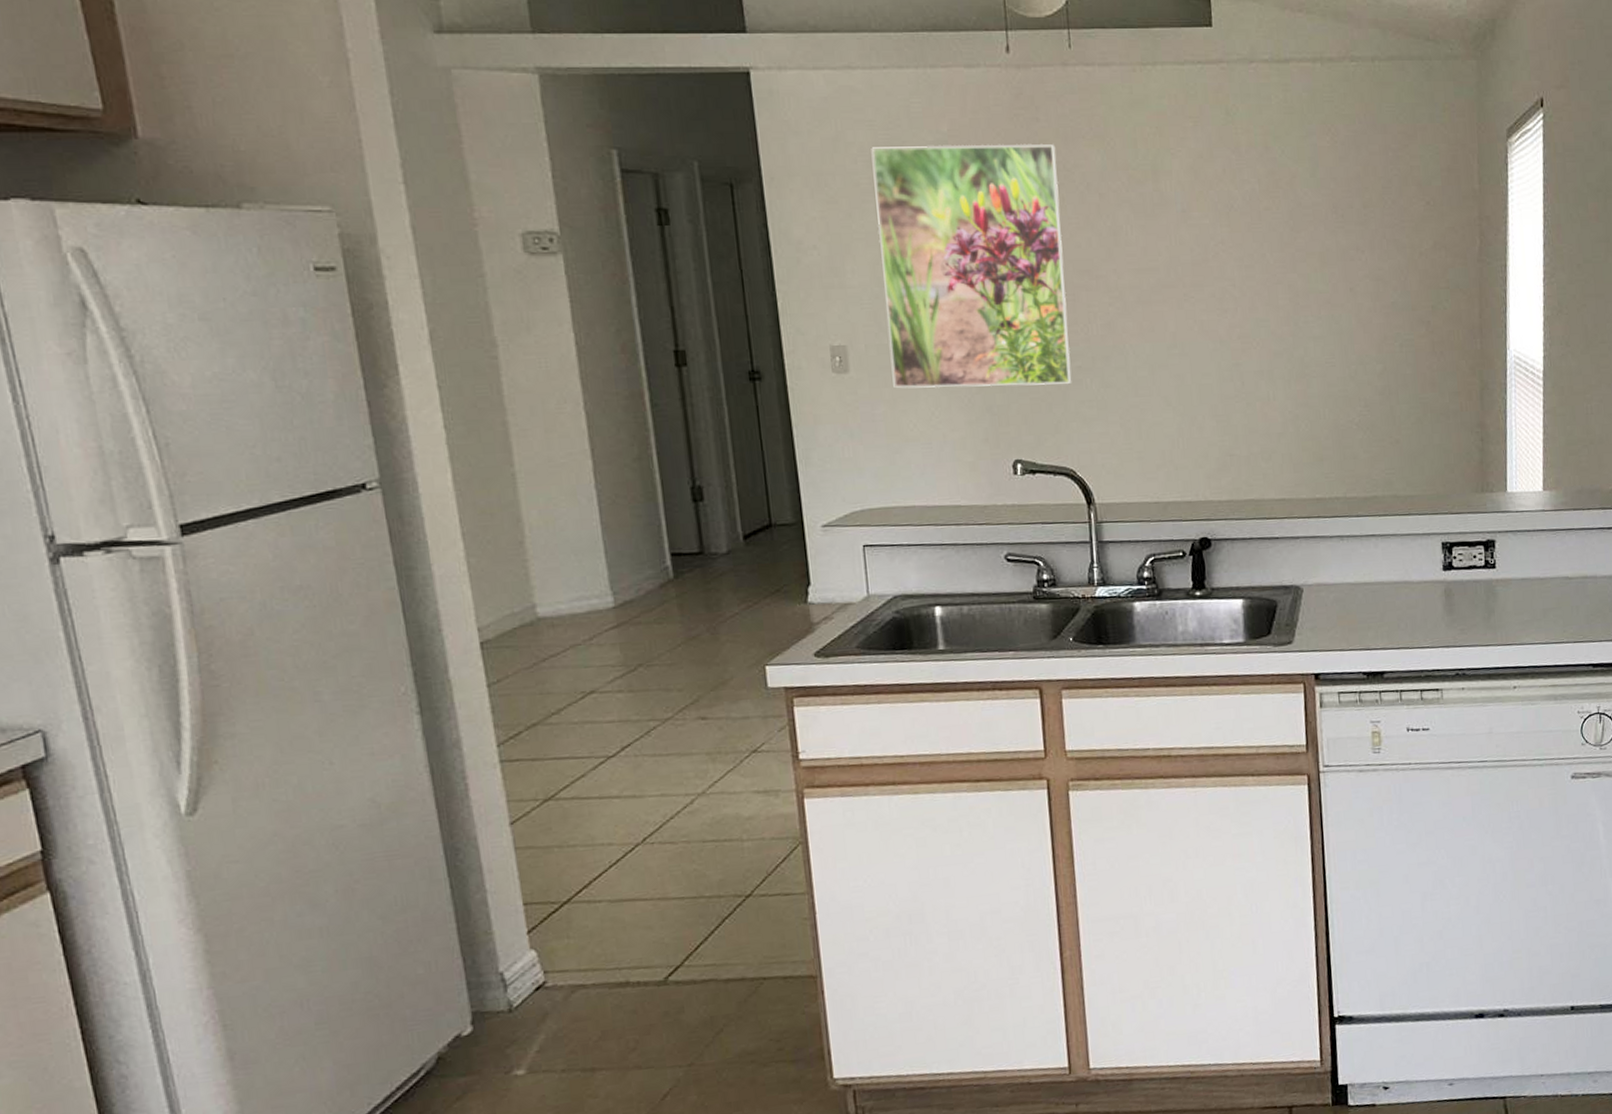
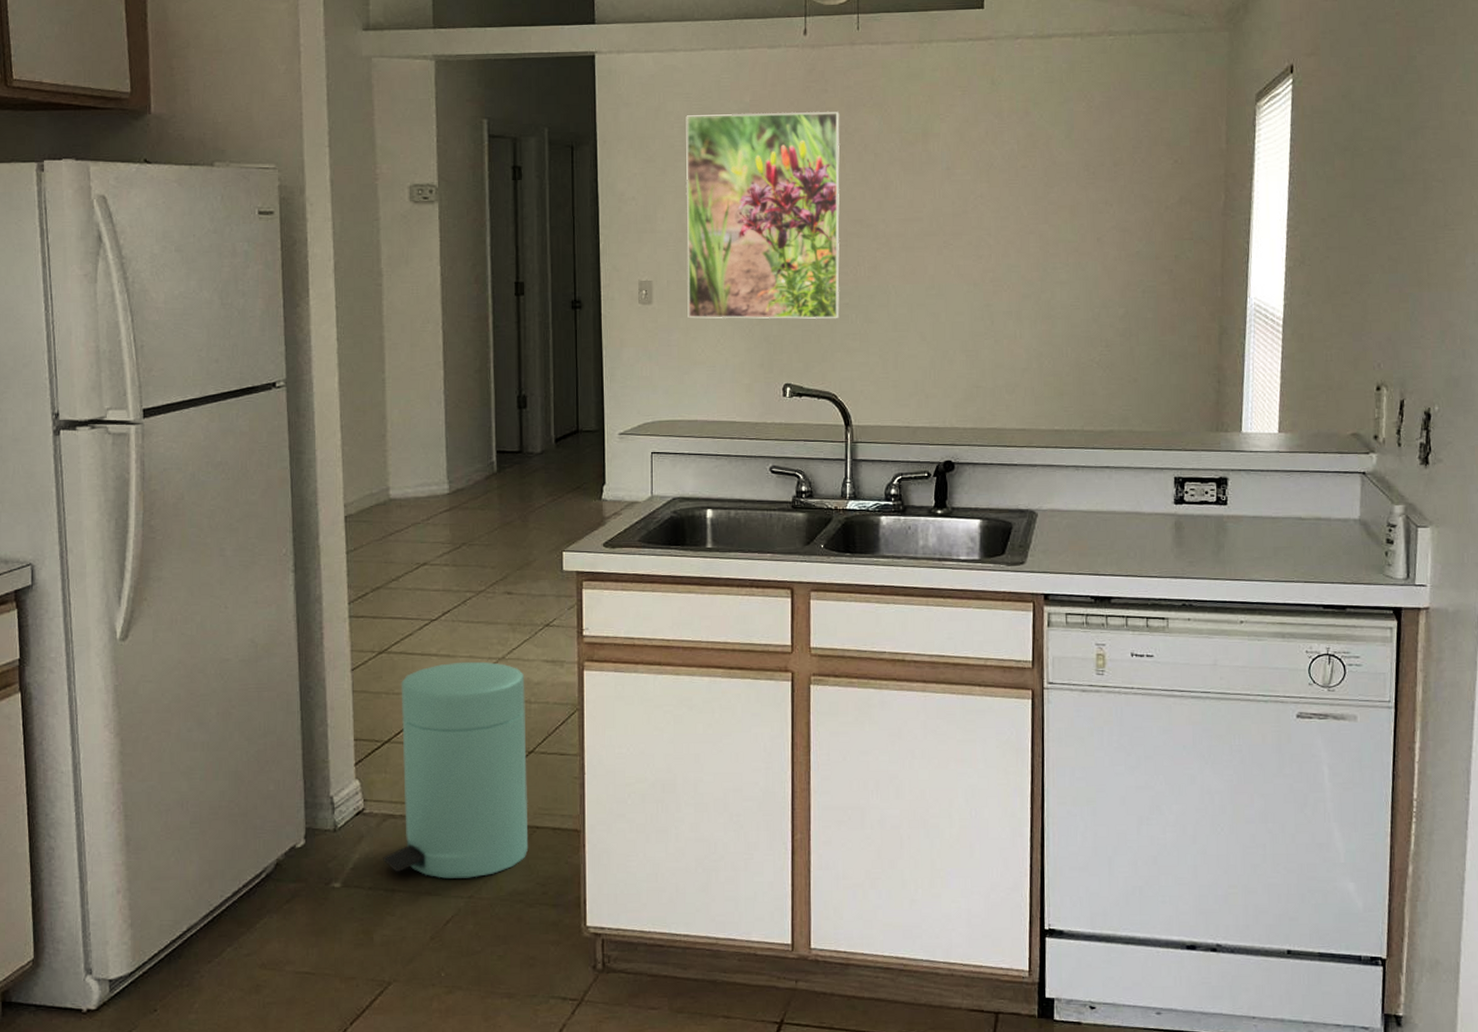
trash can: none [576,798,756,1050] -> present [383,661,529,879]

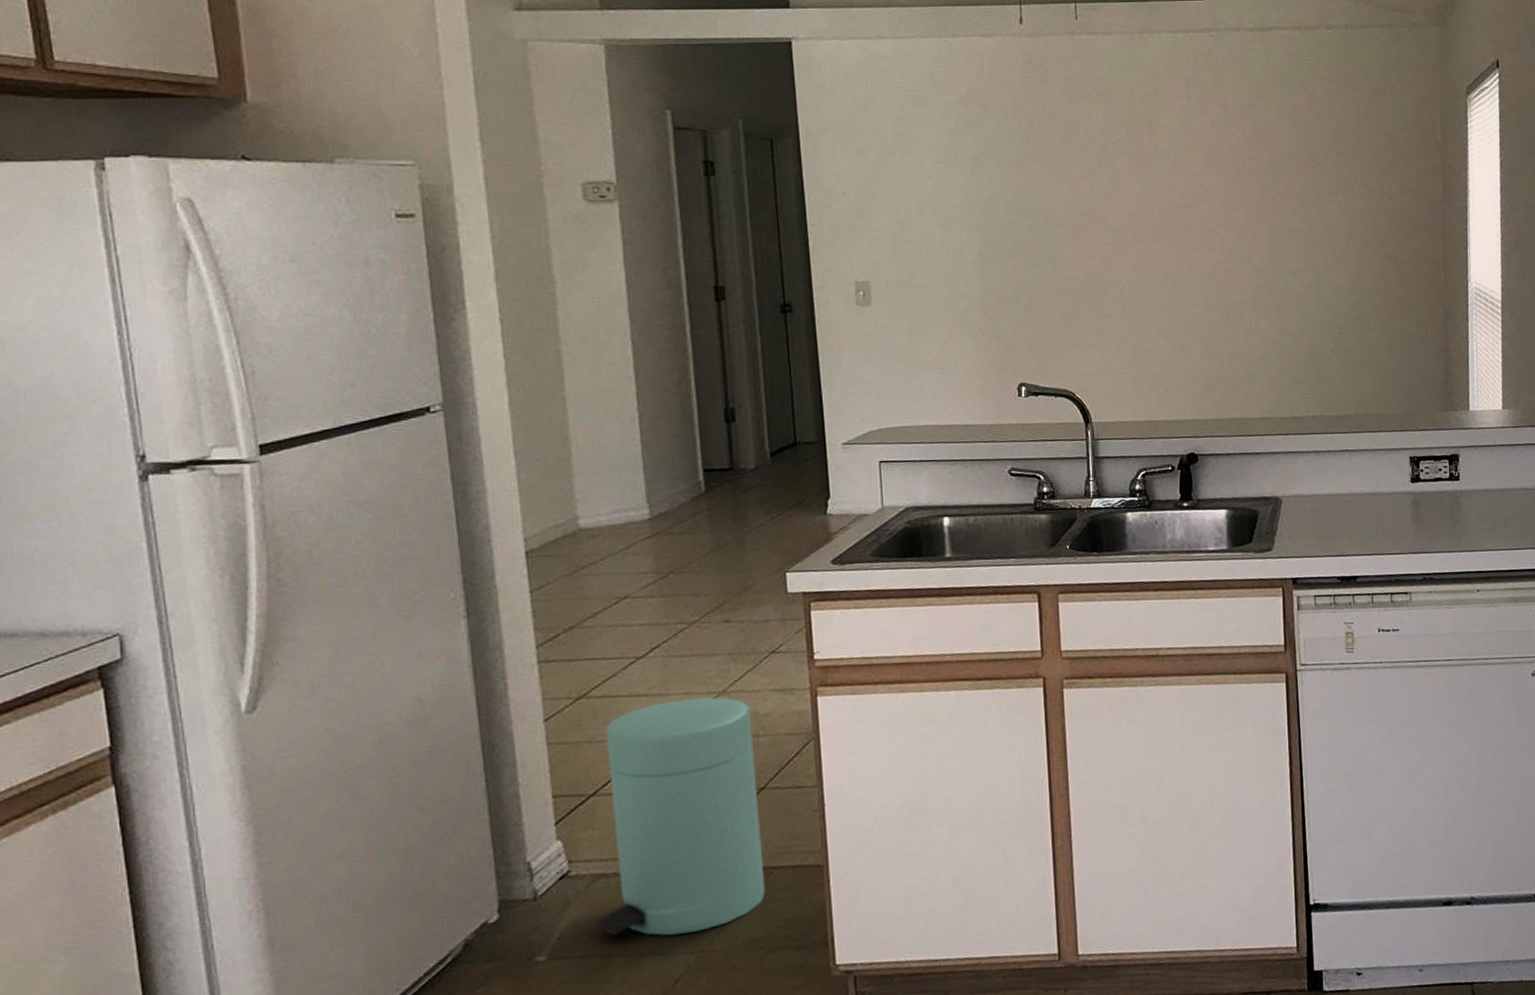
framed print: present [686,112,840,319] -> none [897,103,1073,319]

